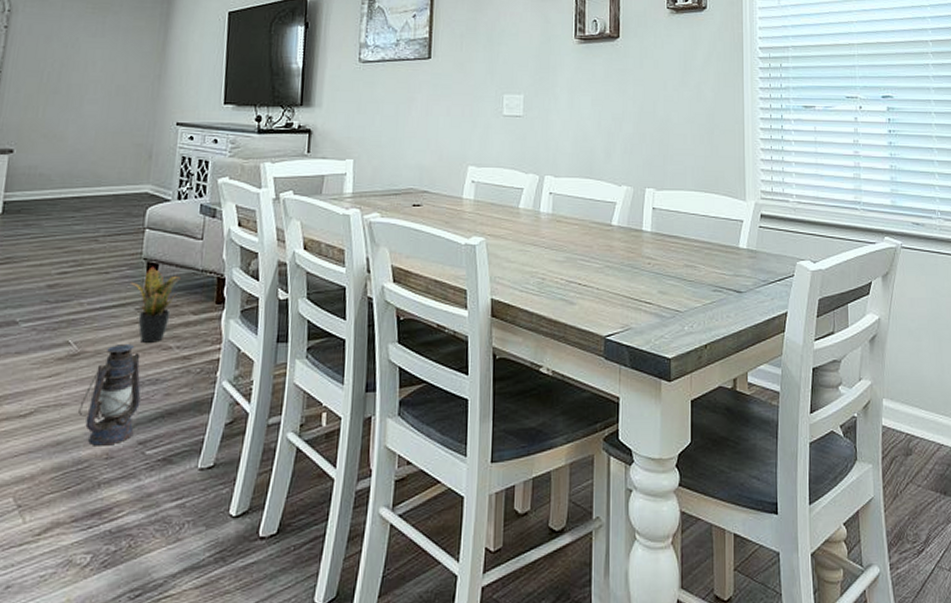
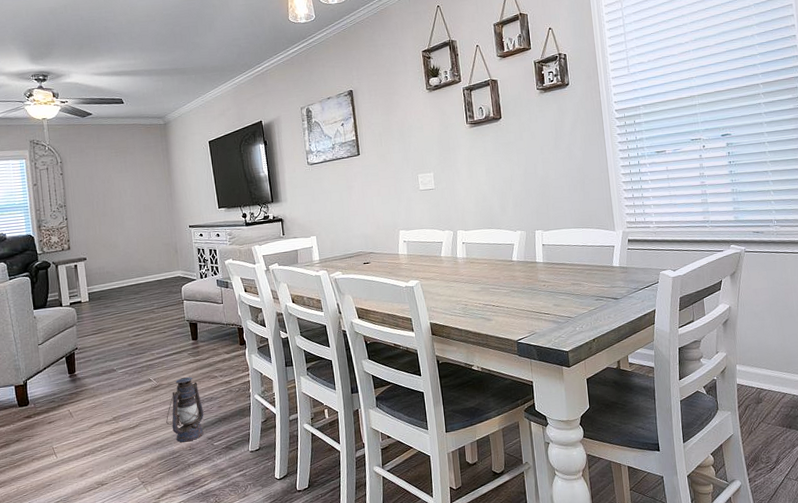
potted plant: present [131,266,181,343] -> none [182,325,213,375]

